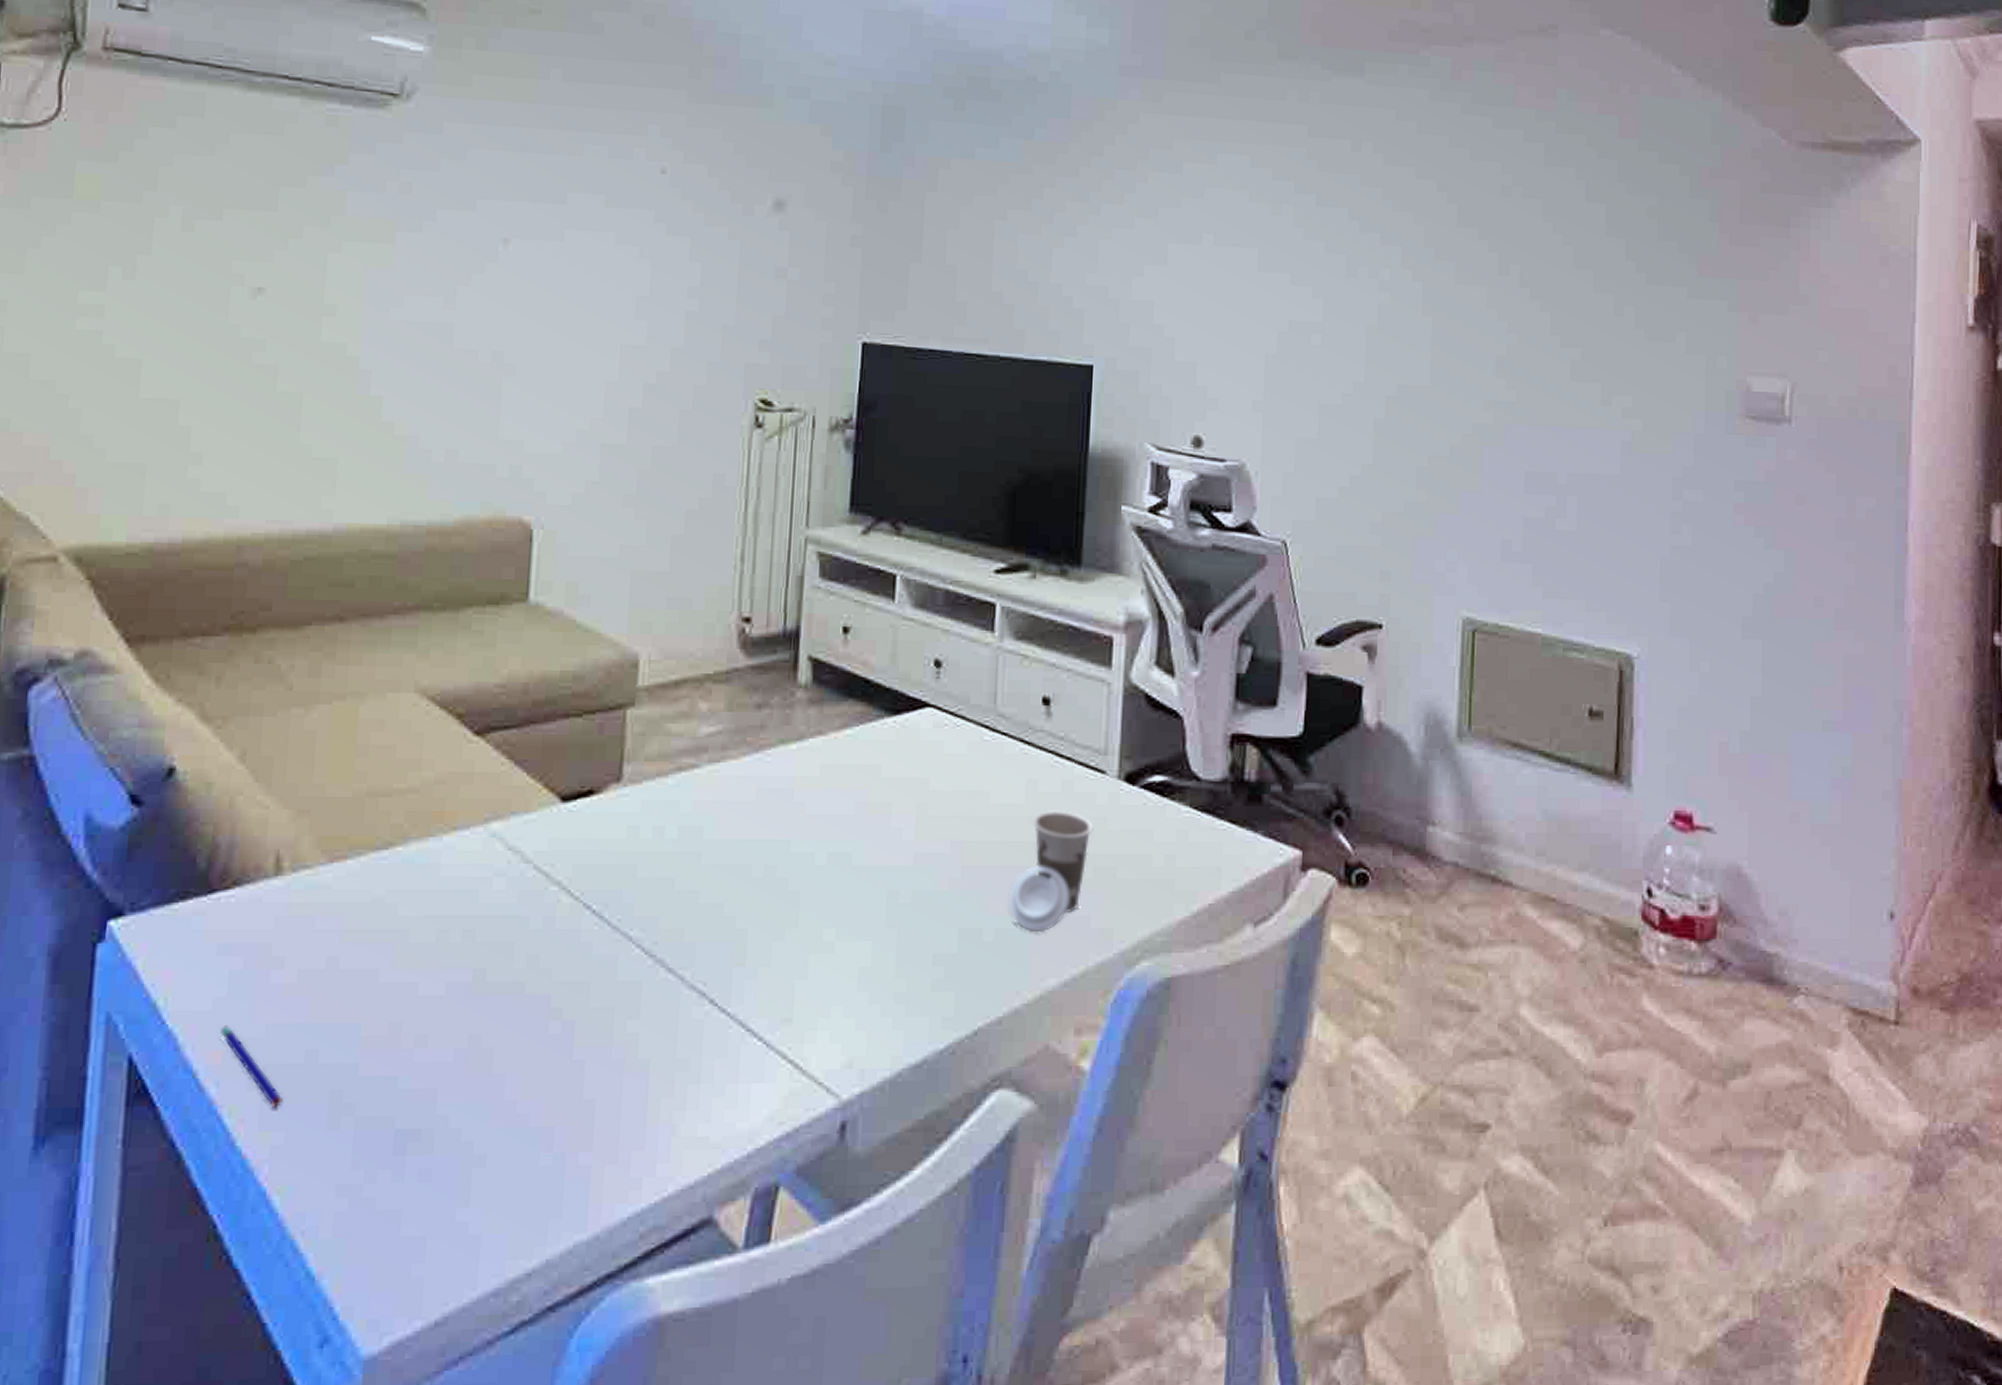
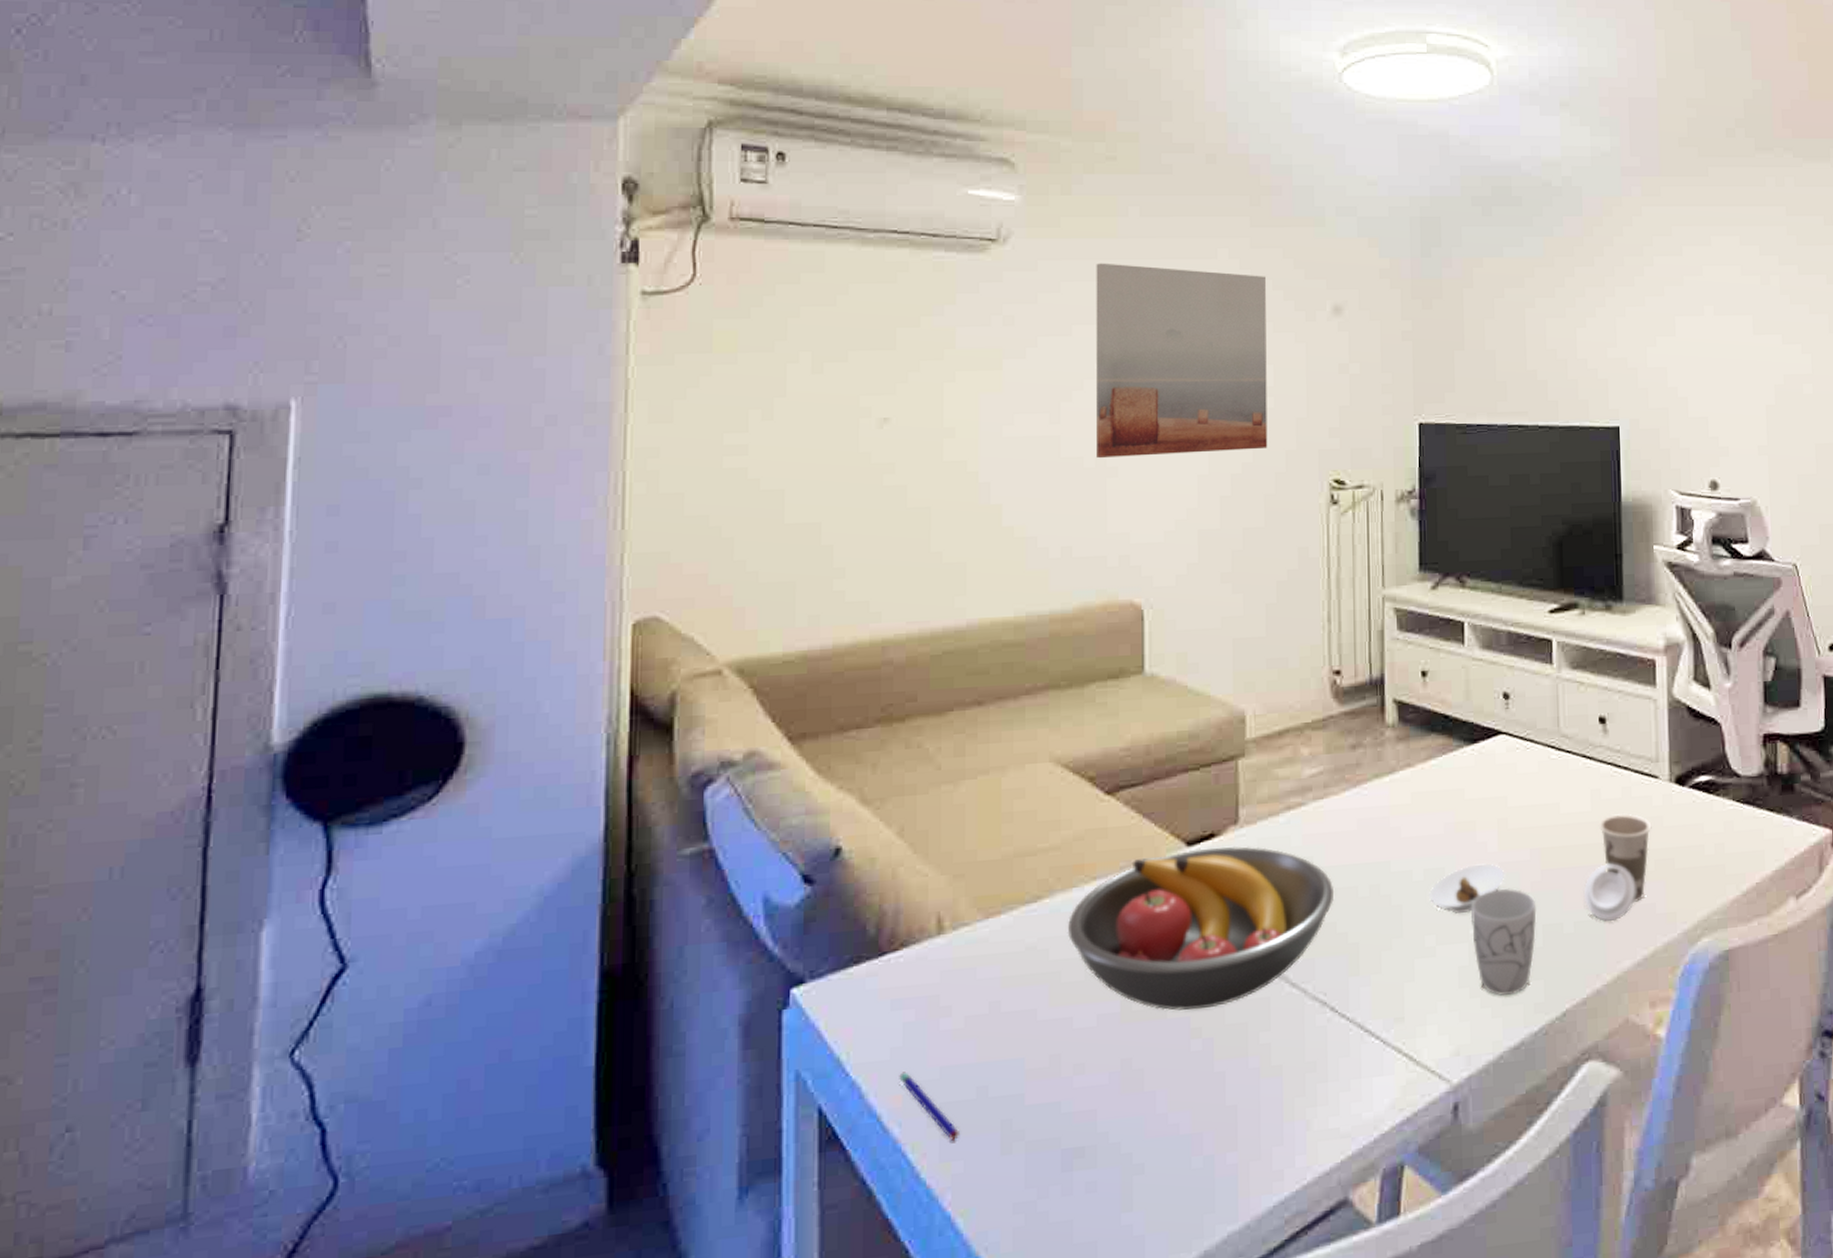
fruit bowl: none [419,806,725,988] -> present [1067,846,1335,1011]
wall art: none [493,130,700,358] -> present [1096,263,1268,459]
saucer: none [832,853,921,908] -> present [1429,863,1505,914]
mug: none [877,883,954,1005] -> present [1471,888,1537,996]

